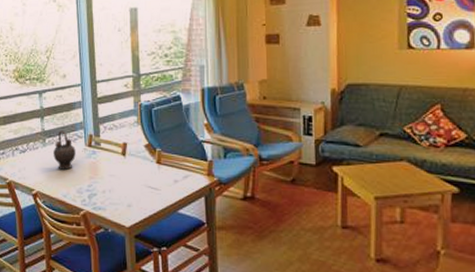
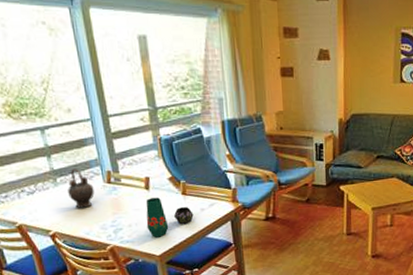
vase: none [119,164,167,207] -> present [146,197,194,238]

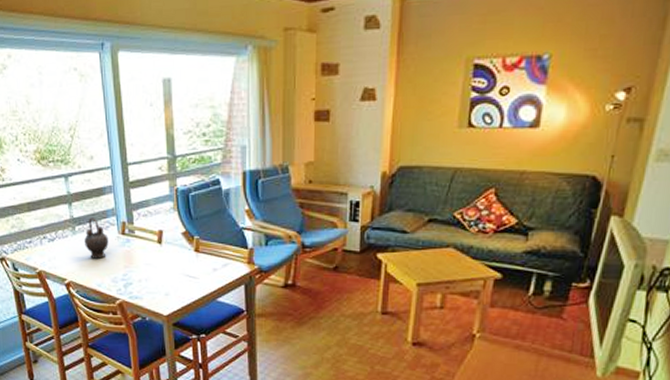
vase: present [146,197,194,238] -> none [156,253,205,296]

